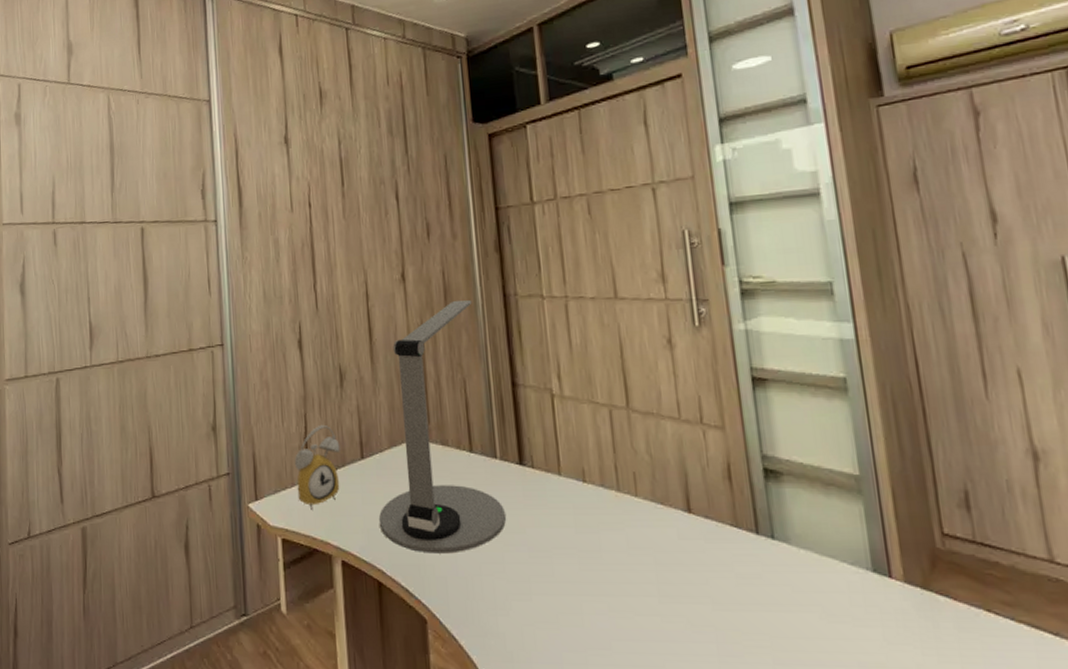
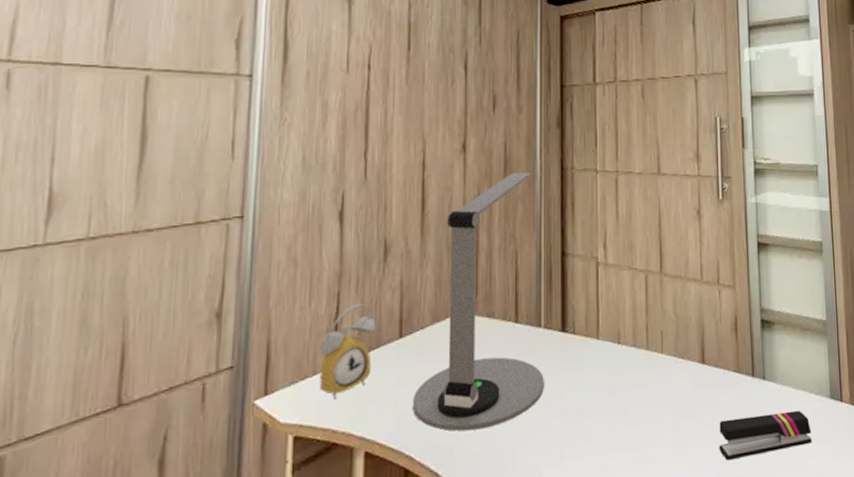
stapler: none [715,579,848,626] -> present [719,410,812,460]

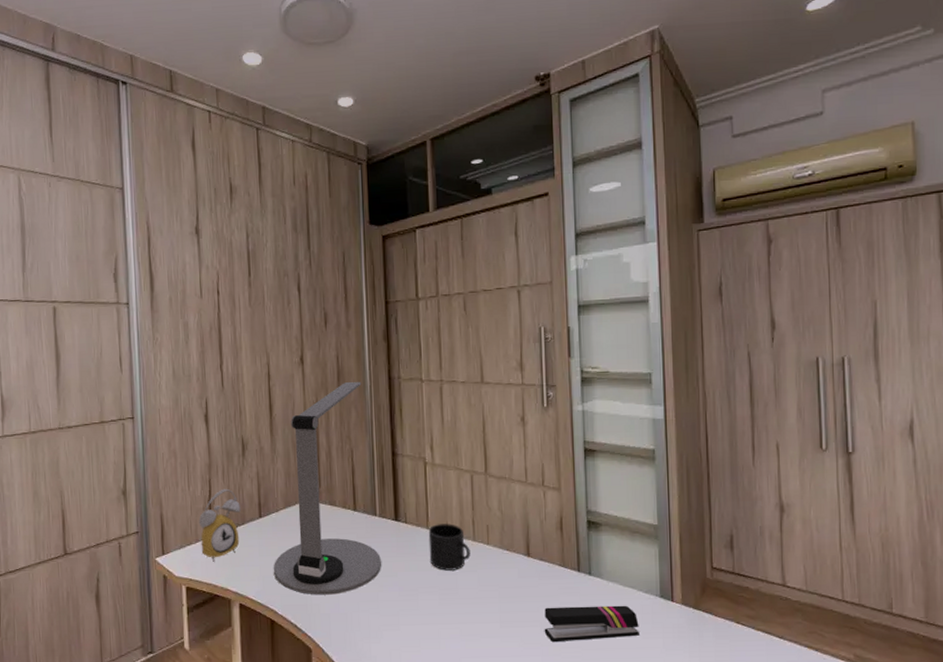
mug: none [598,331,643,387] -> present [428,524,471,571]

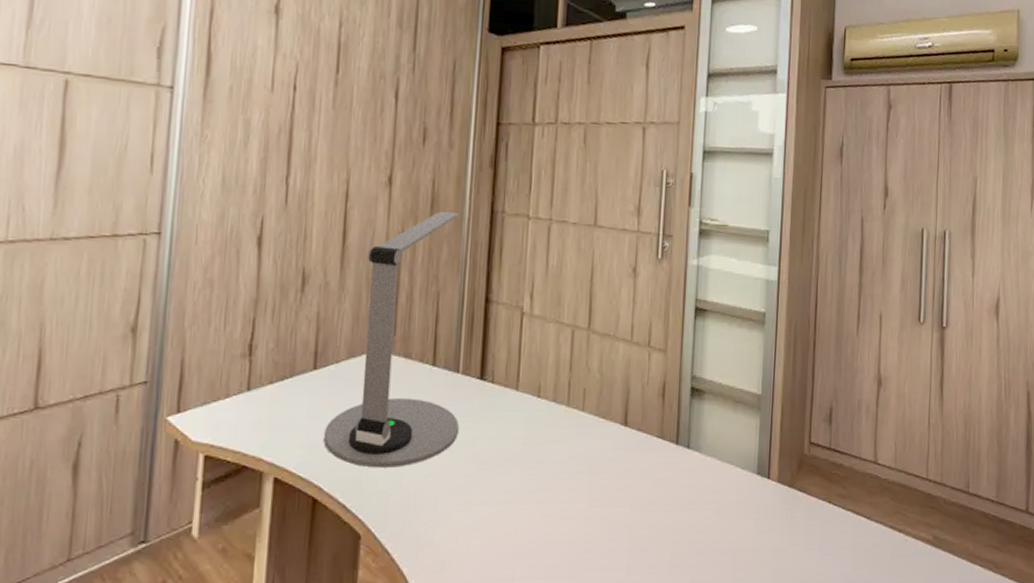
alarm clock: present [198,488,241,562] -> none [231,331,291,424]
mug: present [428,524,471,571] -> none [515,385,563,440]
stapler: present [544,605,639,642] -> none [634,482,733,524]

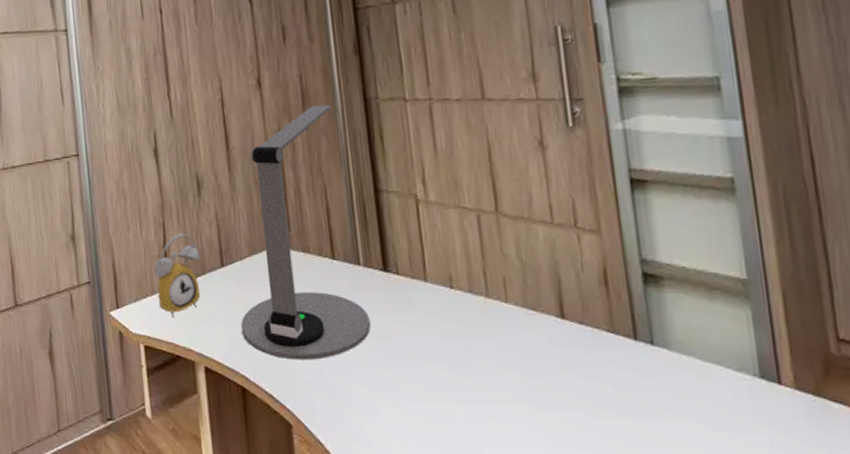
alarm clock: none [231,331,291,424] -> present [153,233,201,317]

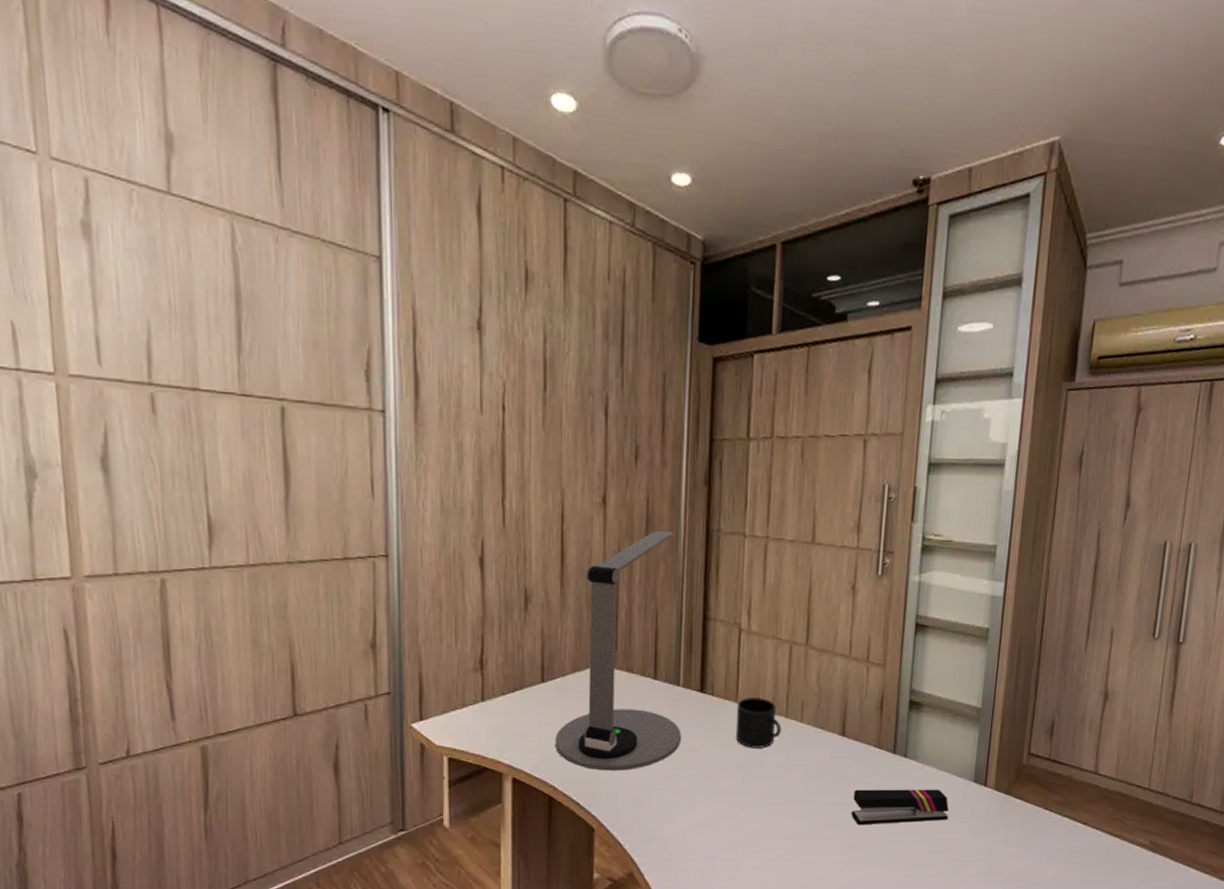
alarm clock: present [153,233,201,317] -> none [467,647,519,730]
mug: none [426,275,484,334] -> present [735,698,781,748]
stapler: none [591,385,733,432] -> present [851,789,949,824]

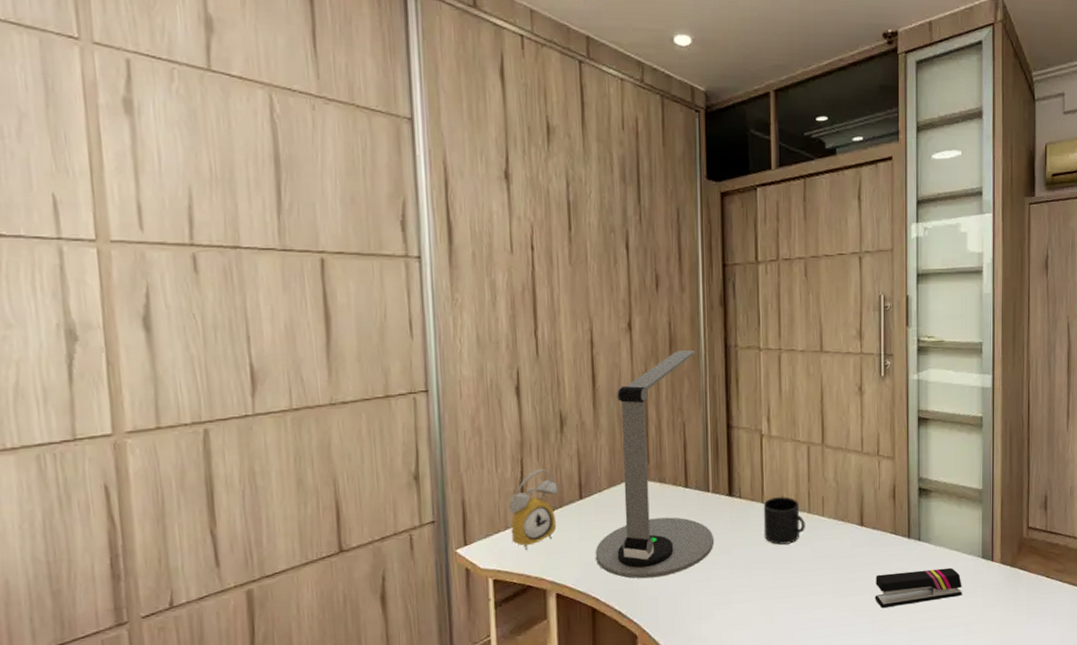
alarm clock: none [467,647,519,730] -> present [508,468,558,550]

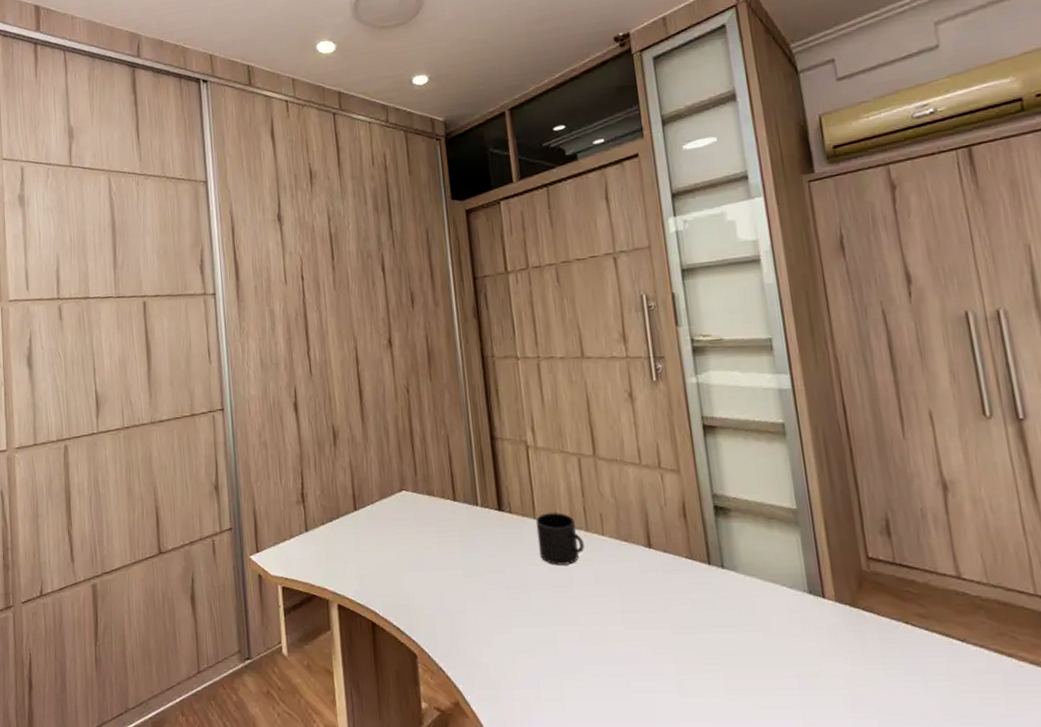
alarm clock: present [508,468,558,550] -> none [292,480,335,559]
desk lamp: present [595,349,713,579] -> none [371,362,487,595]
stapler: present [875,567,962,608] -> none [673,603,788,646]

